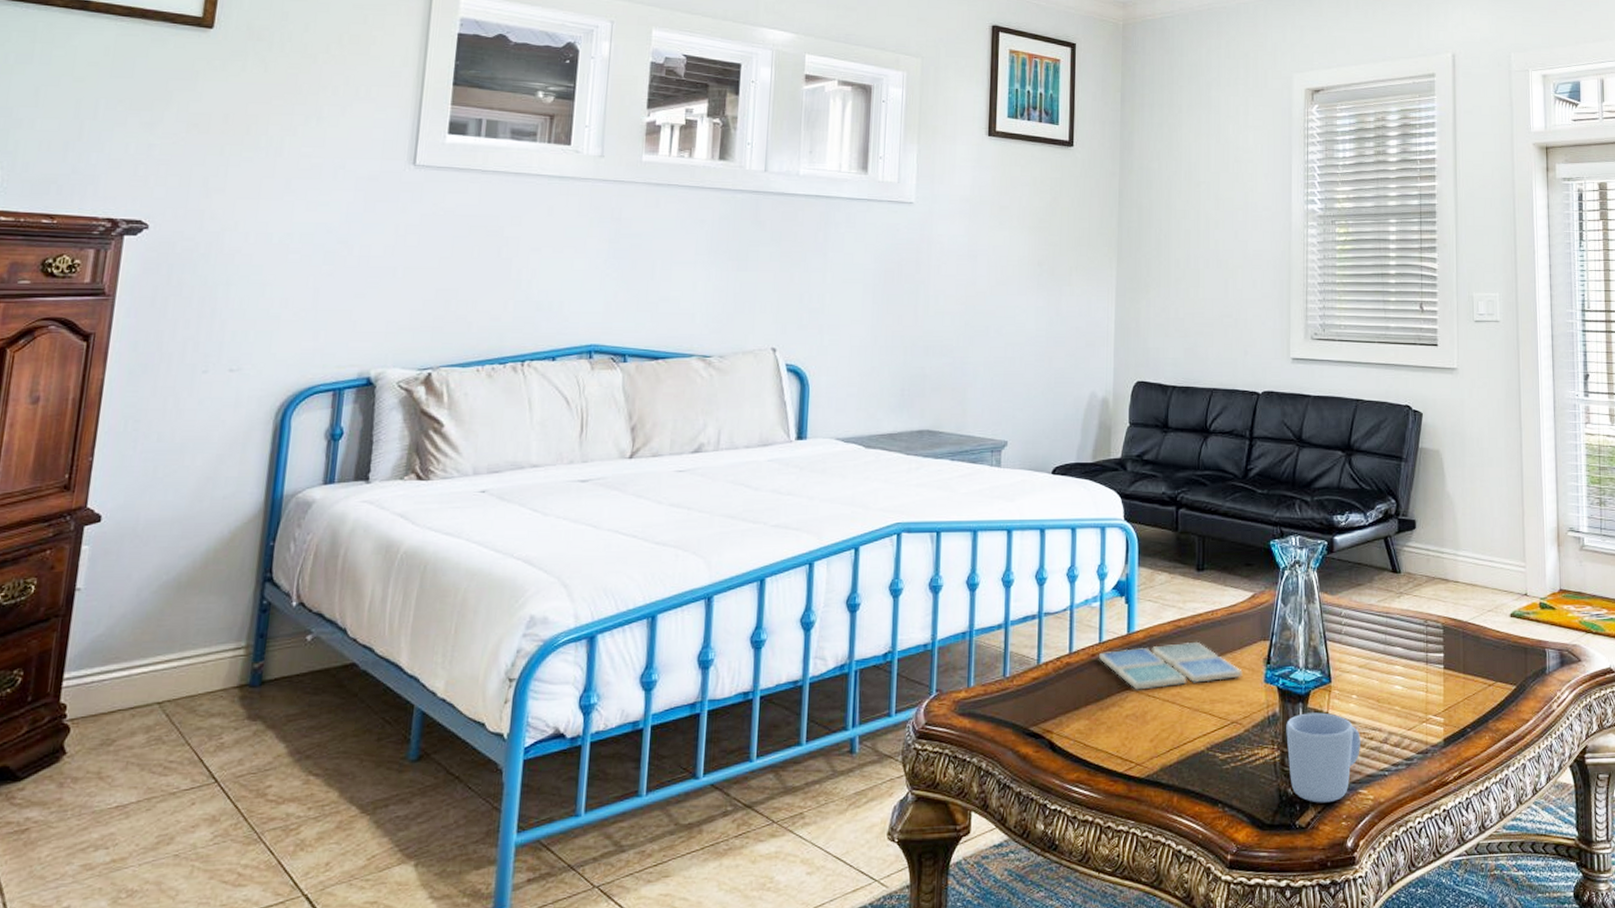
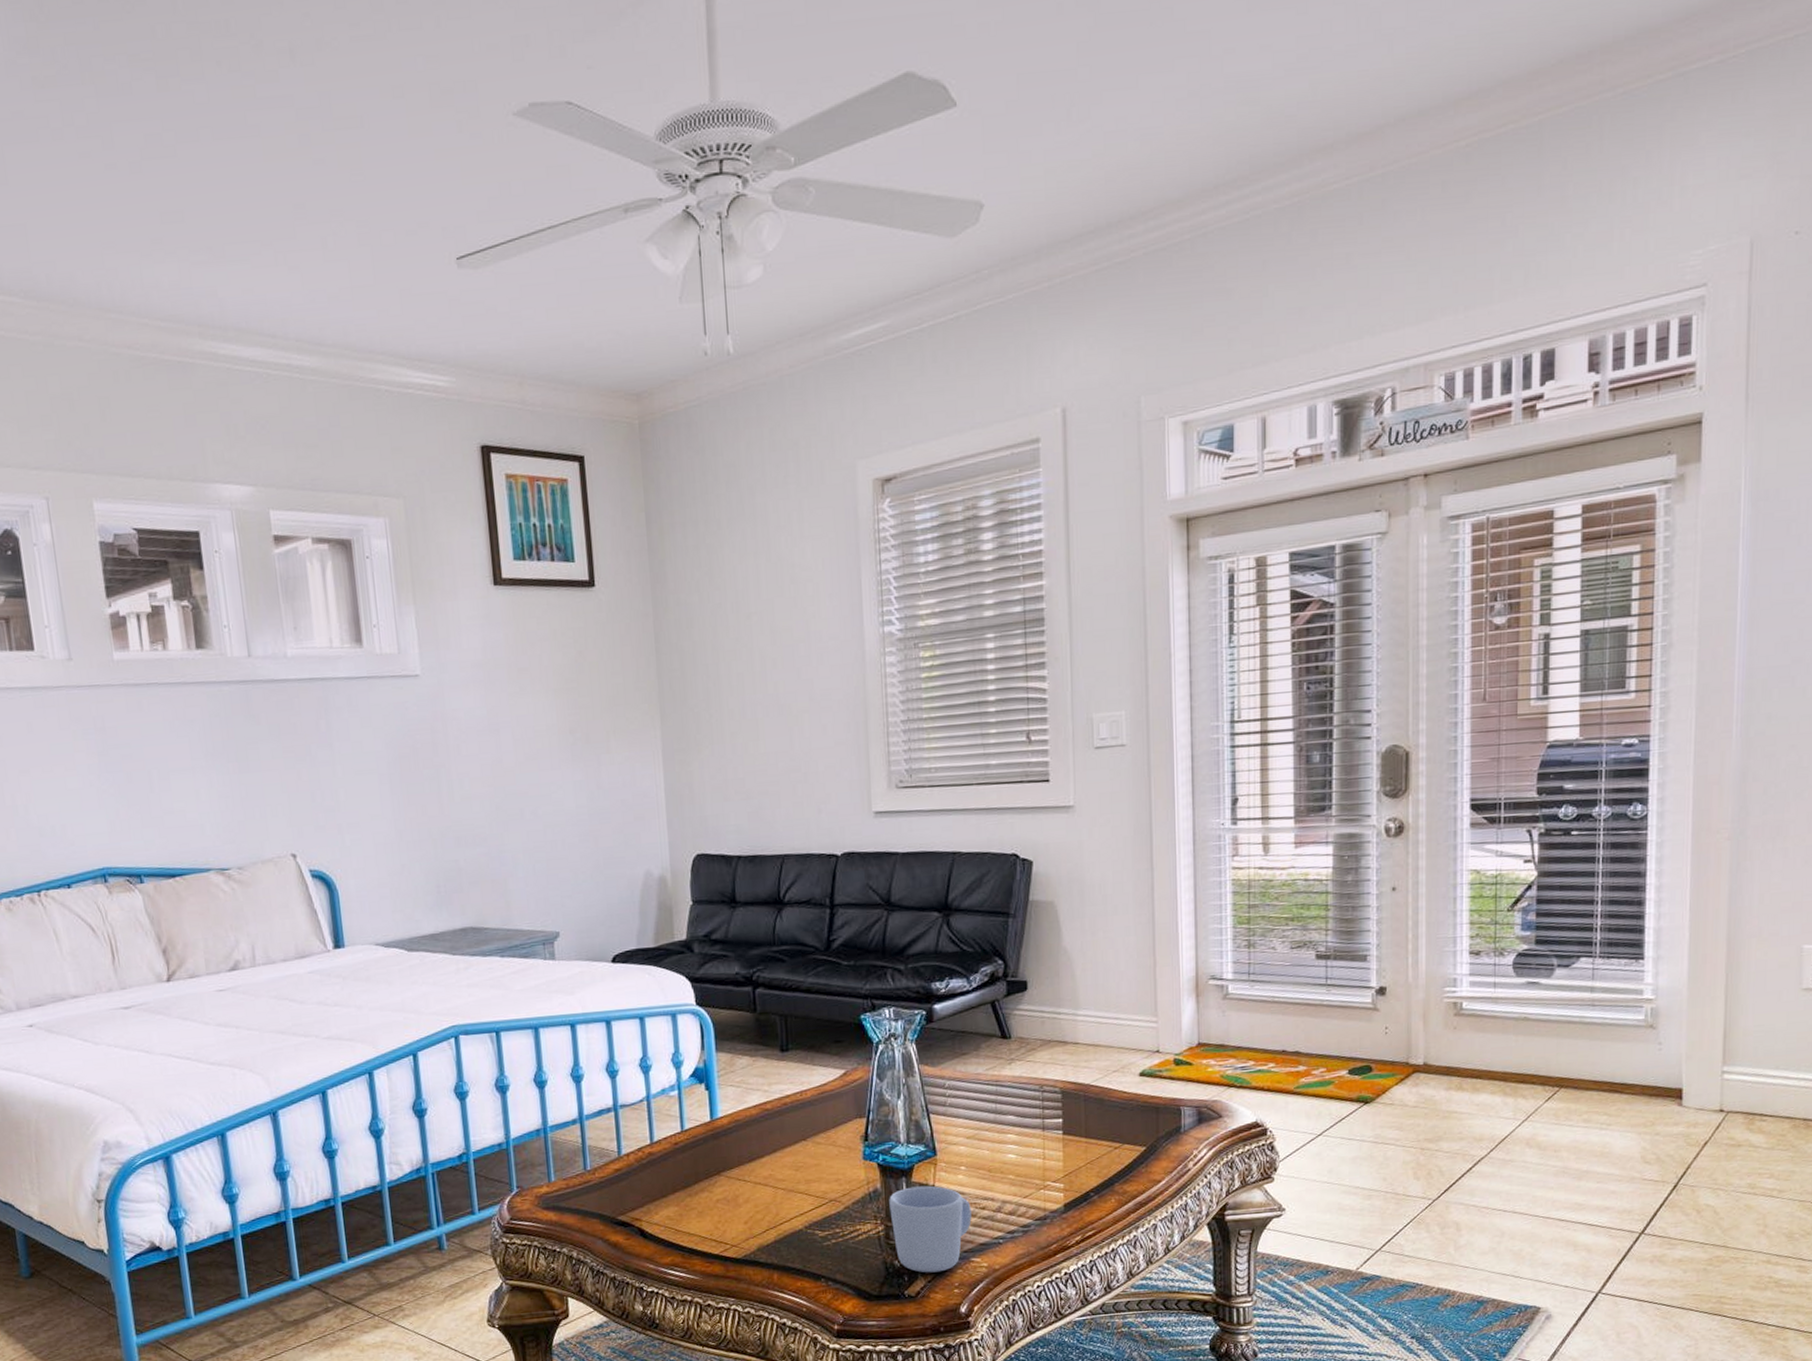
drink coaster: present [1099,641,1243,690] -> none [682,1123,839,1175]

